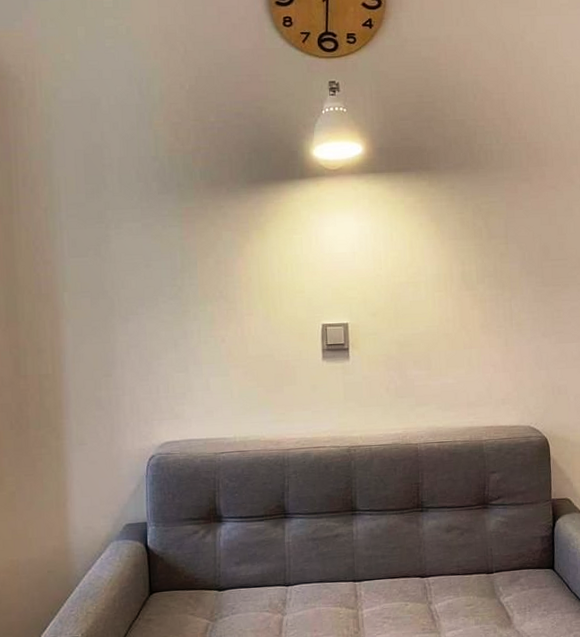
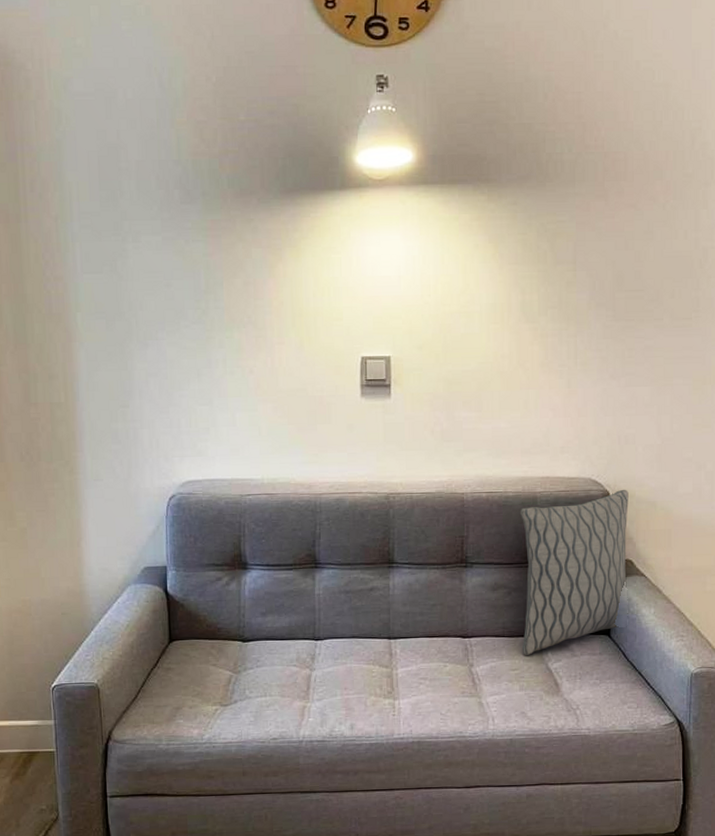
pillow: none [469,434,567,592] -> present [521,489,629,656]

